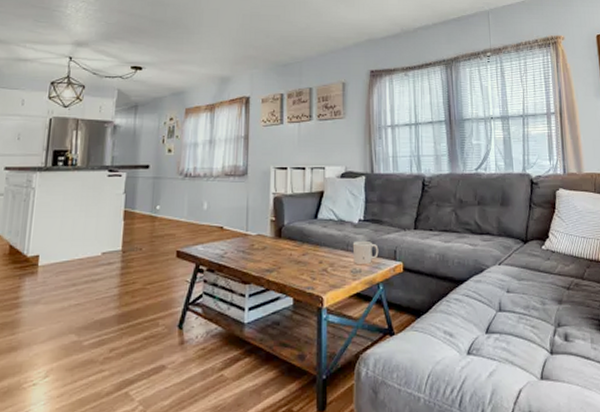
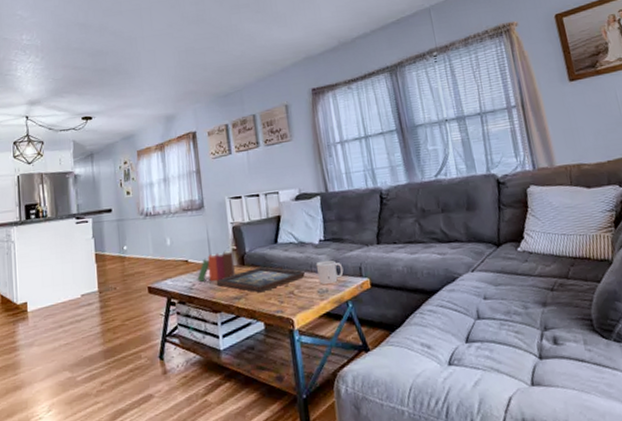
books: none [230,220,272,252] -> present [197,249,236,282]
decorative tray: none [249,240,340,267] -> present [216,266,305,293]

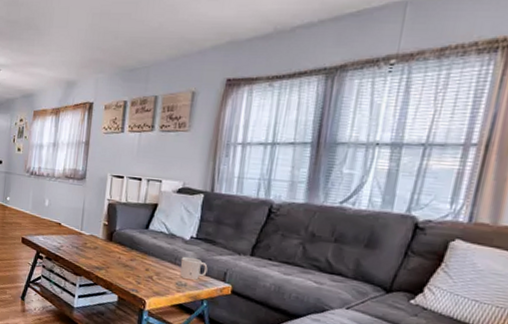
books: present [197,249,236,282] -> none [66,222,105,249]
decorative tray: present [216,266,305,293] -> none [82,246,168,270]

